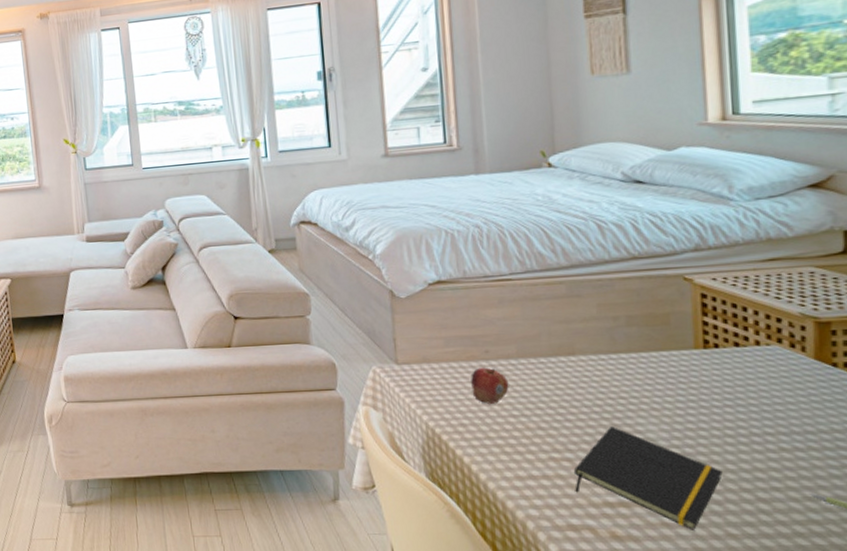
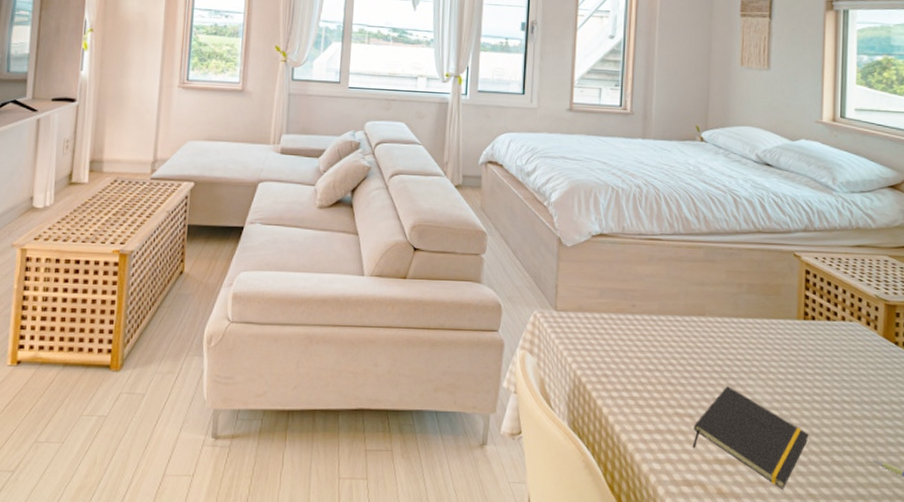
fruit: present [471,367,509,404] -> none [617,320,649,357]

